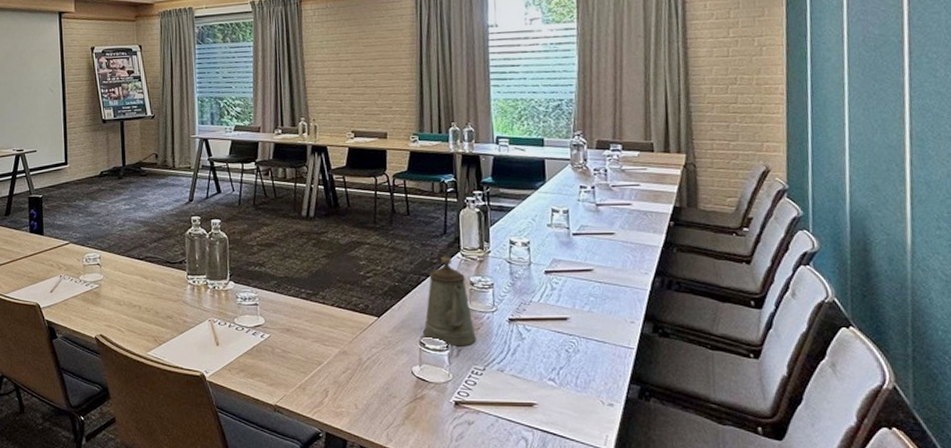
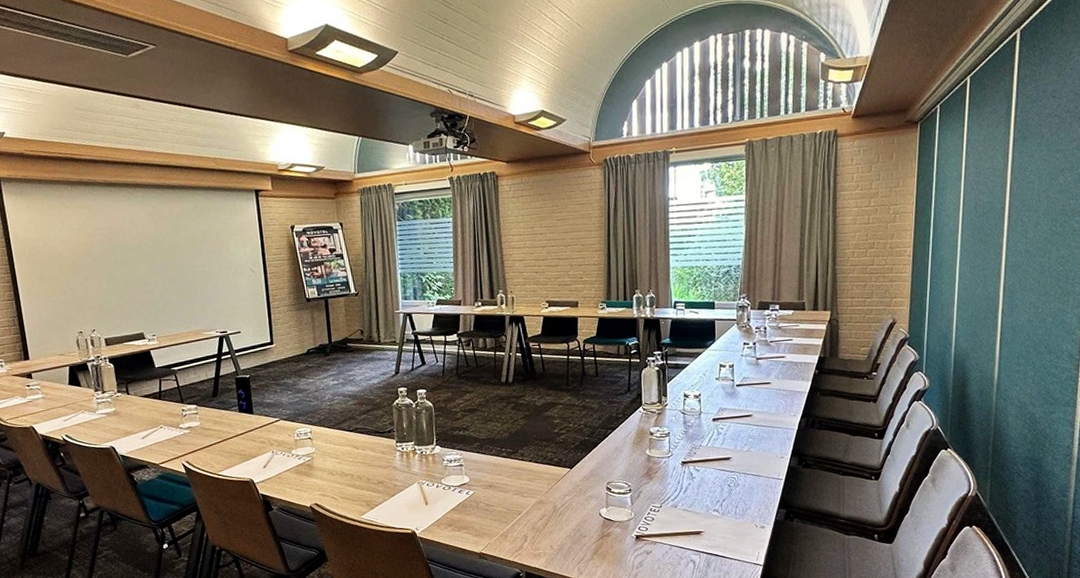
coffee pot: present [423,256,476,347] -> none [610,411,654,489]

